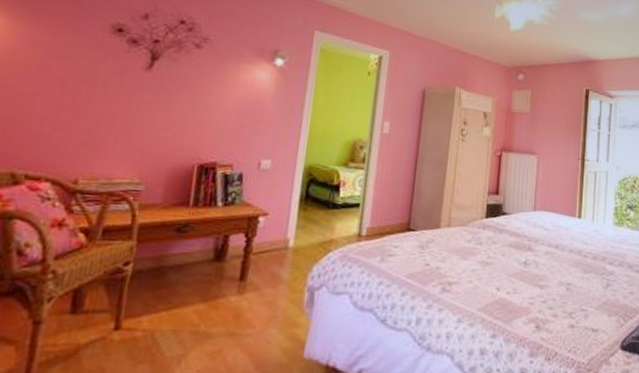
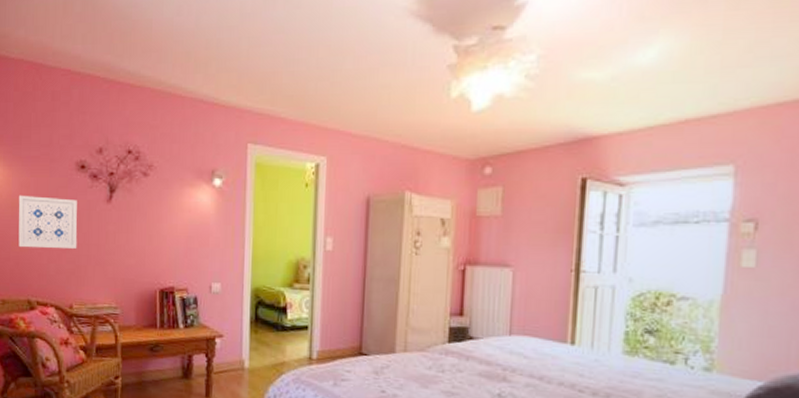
wall art: none [10,51,107,116] -> present [18,195,78,249]

